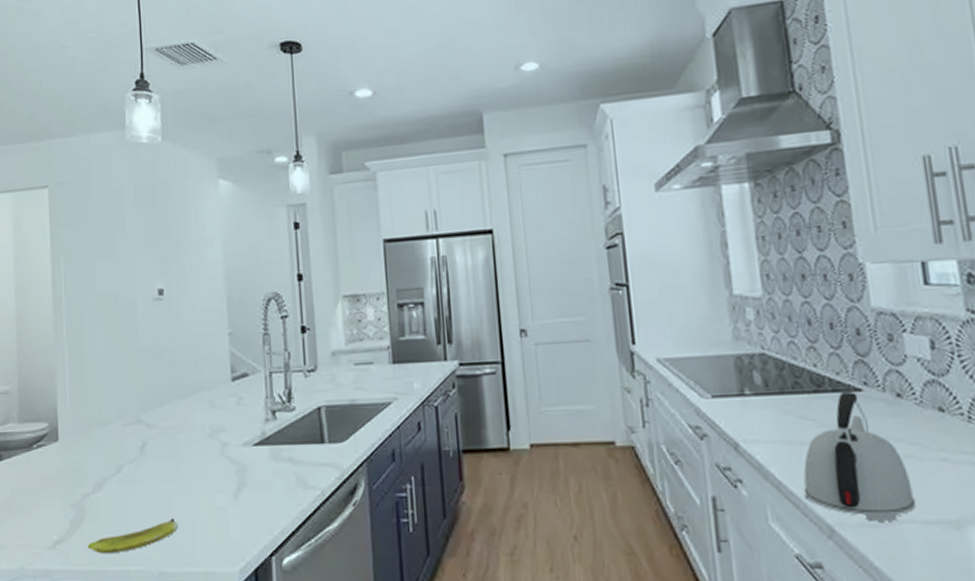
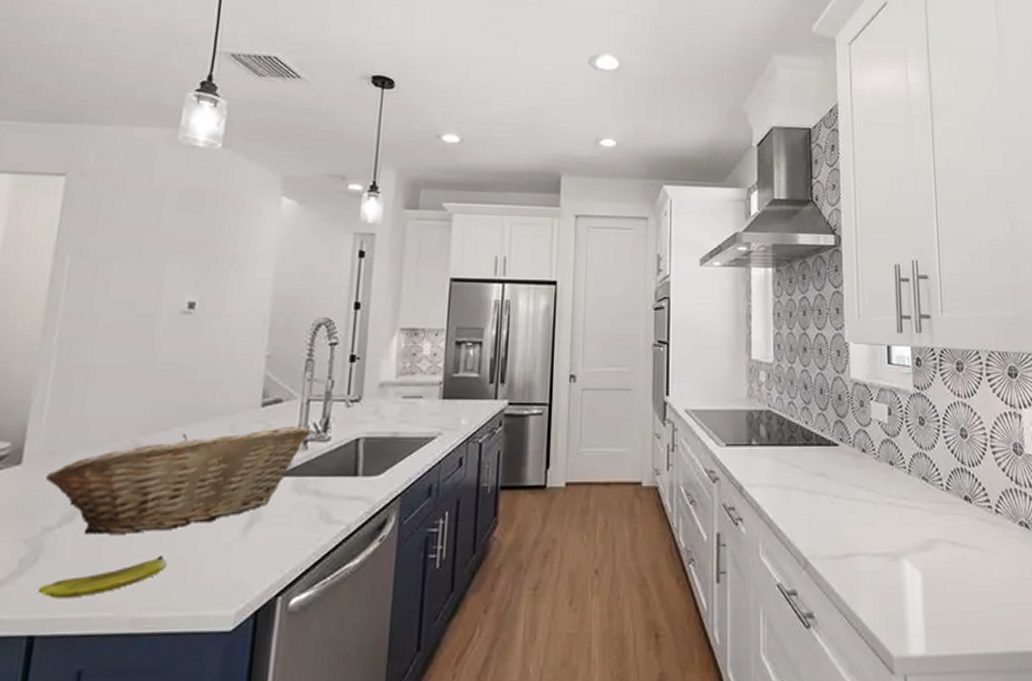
fruit basket: none [78,397,277,500] -> present [46,425,311,535]
kettle: present [803,392,917,521] -> none [789,446,869,554]

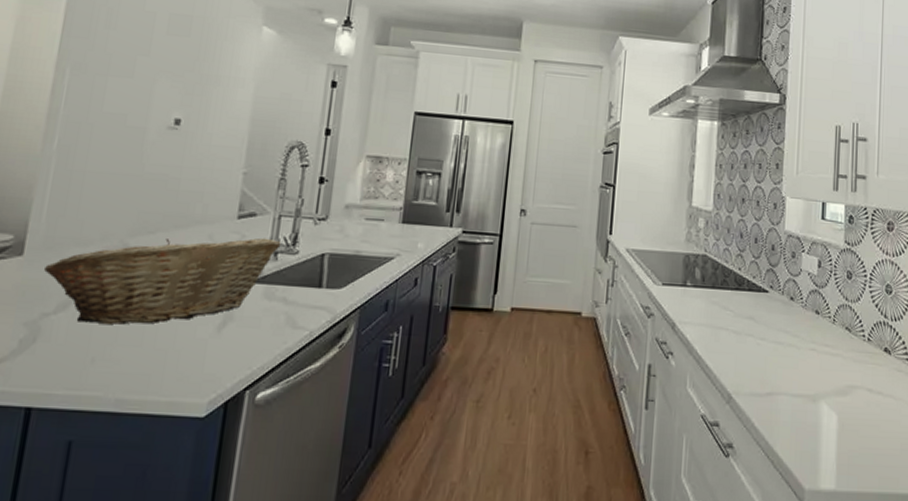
banana: present [38,556,167,599] -> none [36,346,149,378]

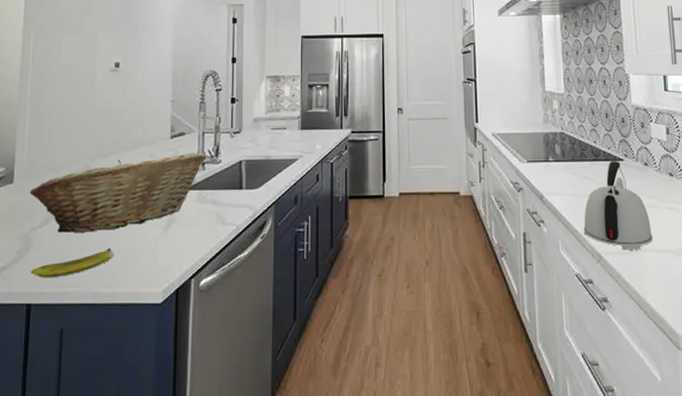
banana: none [36,346,149,378] -> present [31,248,113,278]
kettle: none [715,292,790,393] -> present [583,161,653,250]

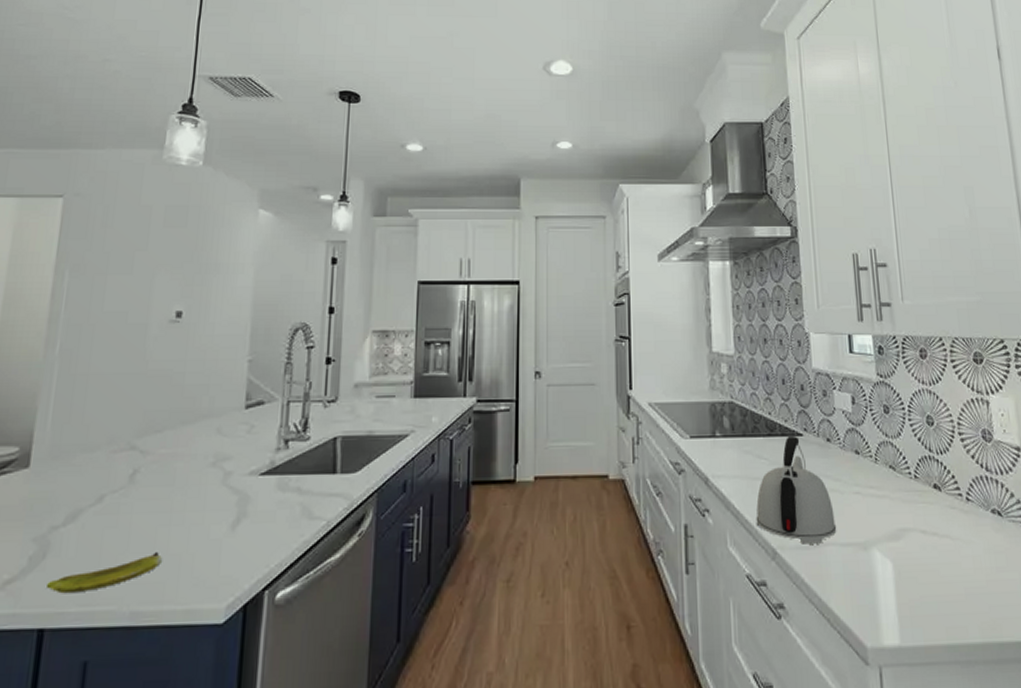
fruit basket: present [30,152,207,233] -> none [52,426,292,533]

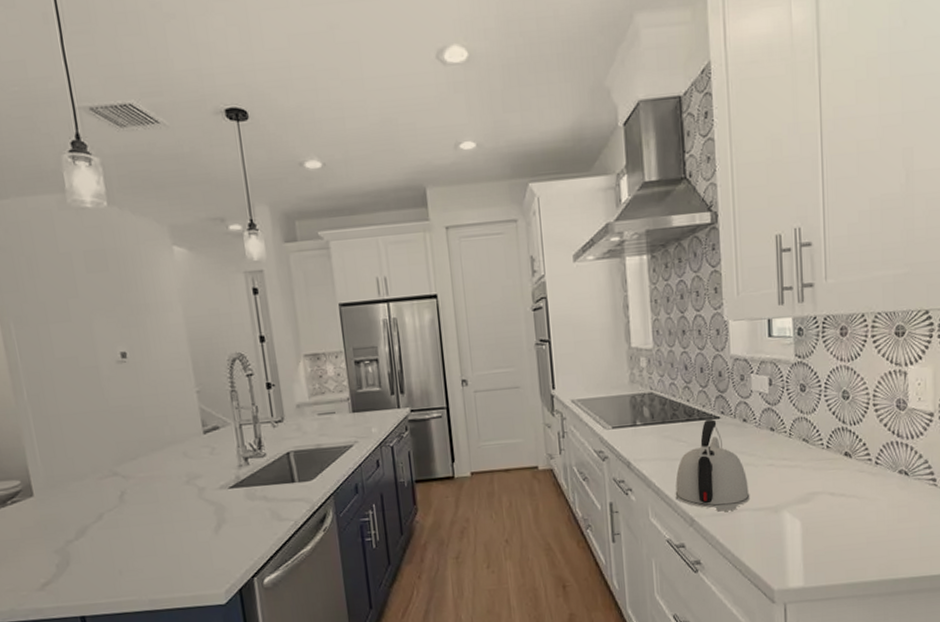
banana: present [47,552,162,594] -> none [77,555,164,590]

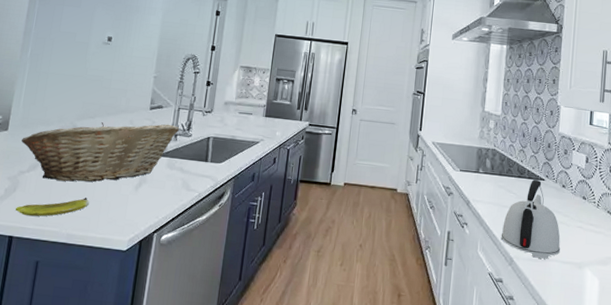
fruit basket: none [55,446,249,544] -> present [21,122,180,182]
banana: none [77,555,164,590] -> present [15,198,89,217]

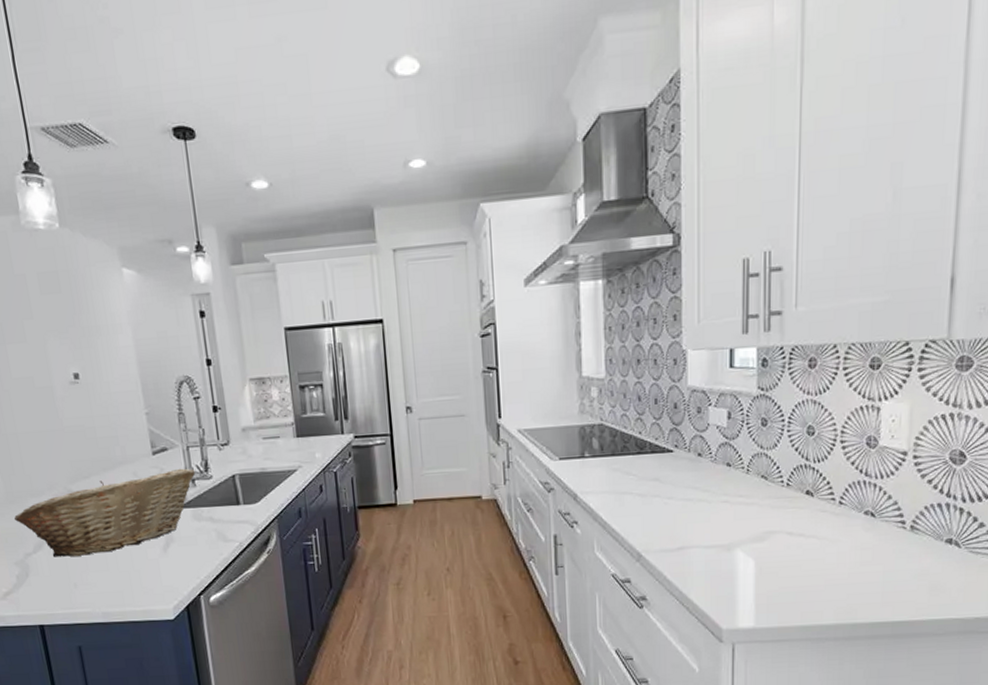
banana: present [15,198,89,217] -> none [36,570,116,601]
kettle: present [501,180,561,259] -> none [622,453,702,548]

